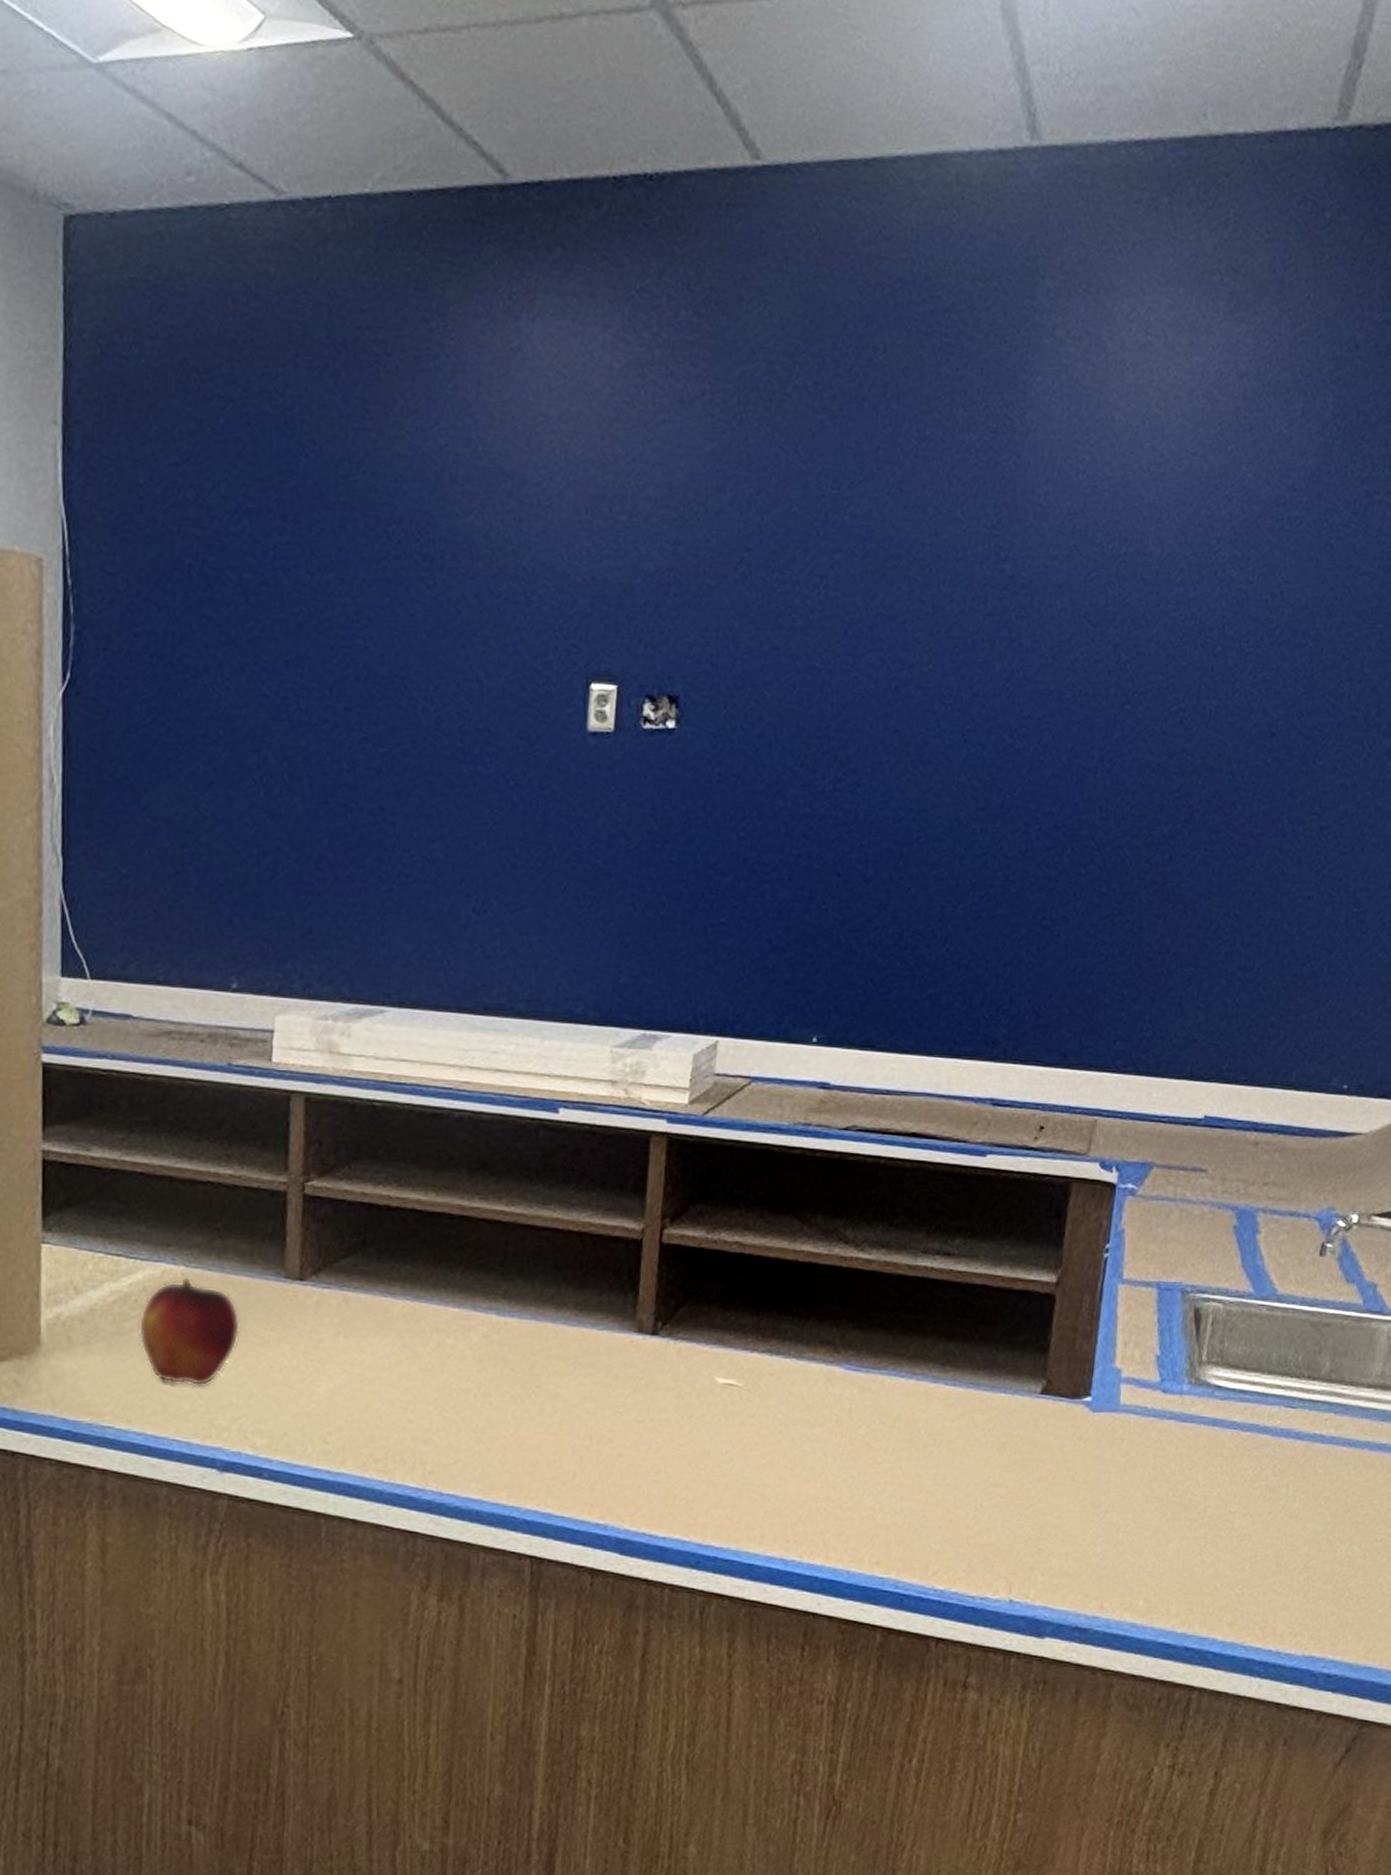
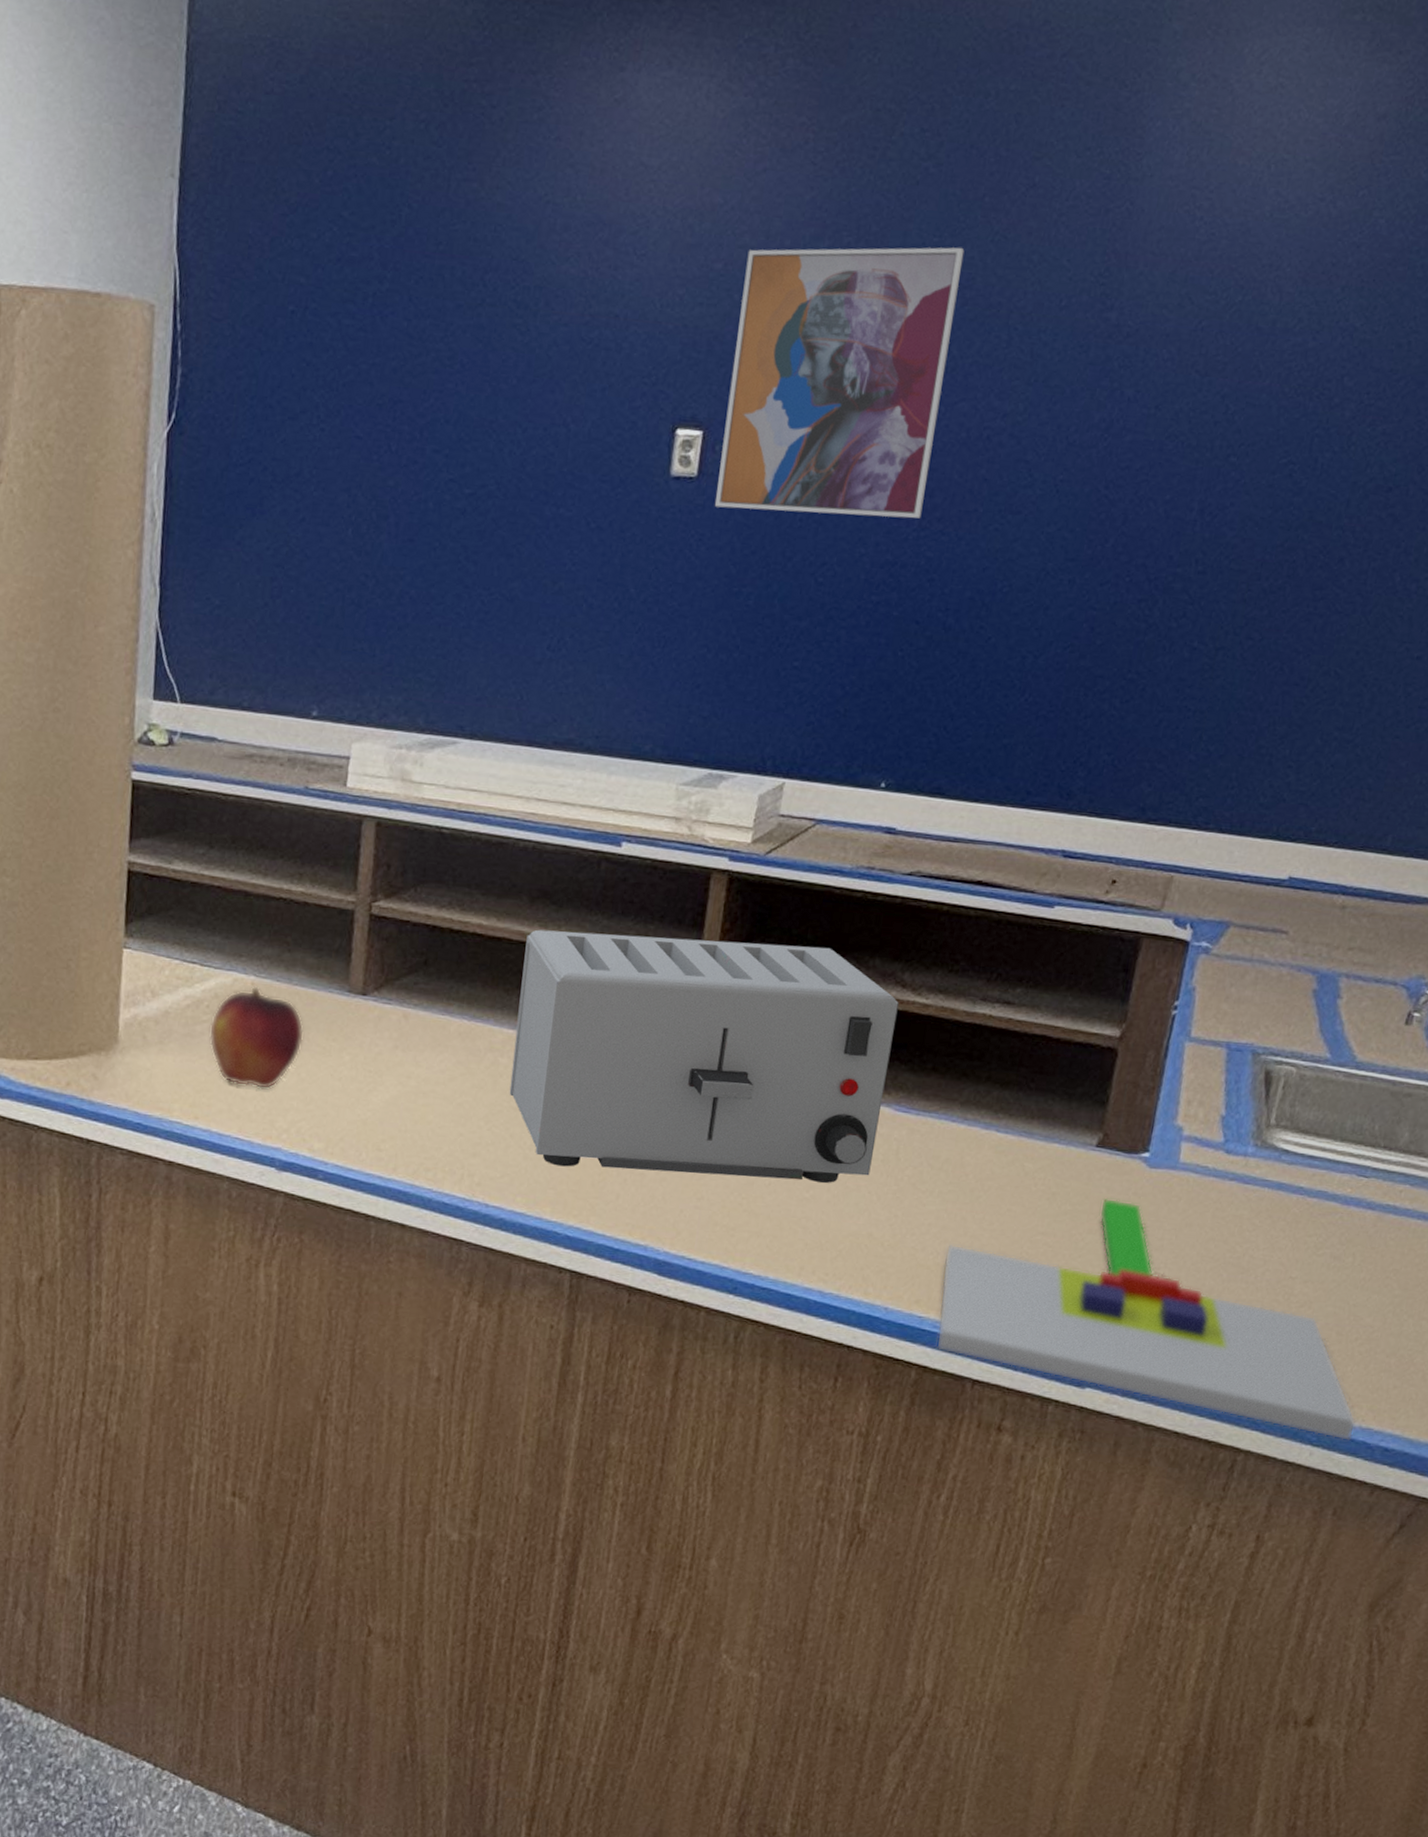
toaster: none [458,1202,843,1448] -> present [509,929,899,1183]
wall art: none [634,499,863,771] -> present [715,247,965,518]
chopping board: none [899,1444,1300,1671] -> present [936,1198,1356,1442]

